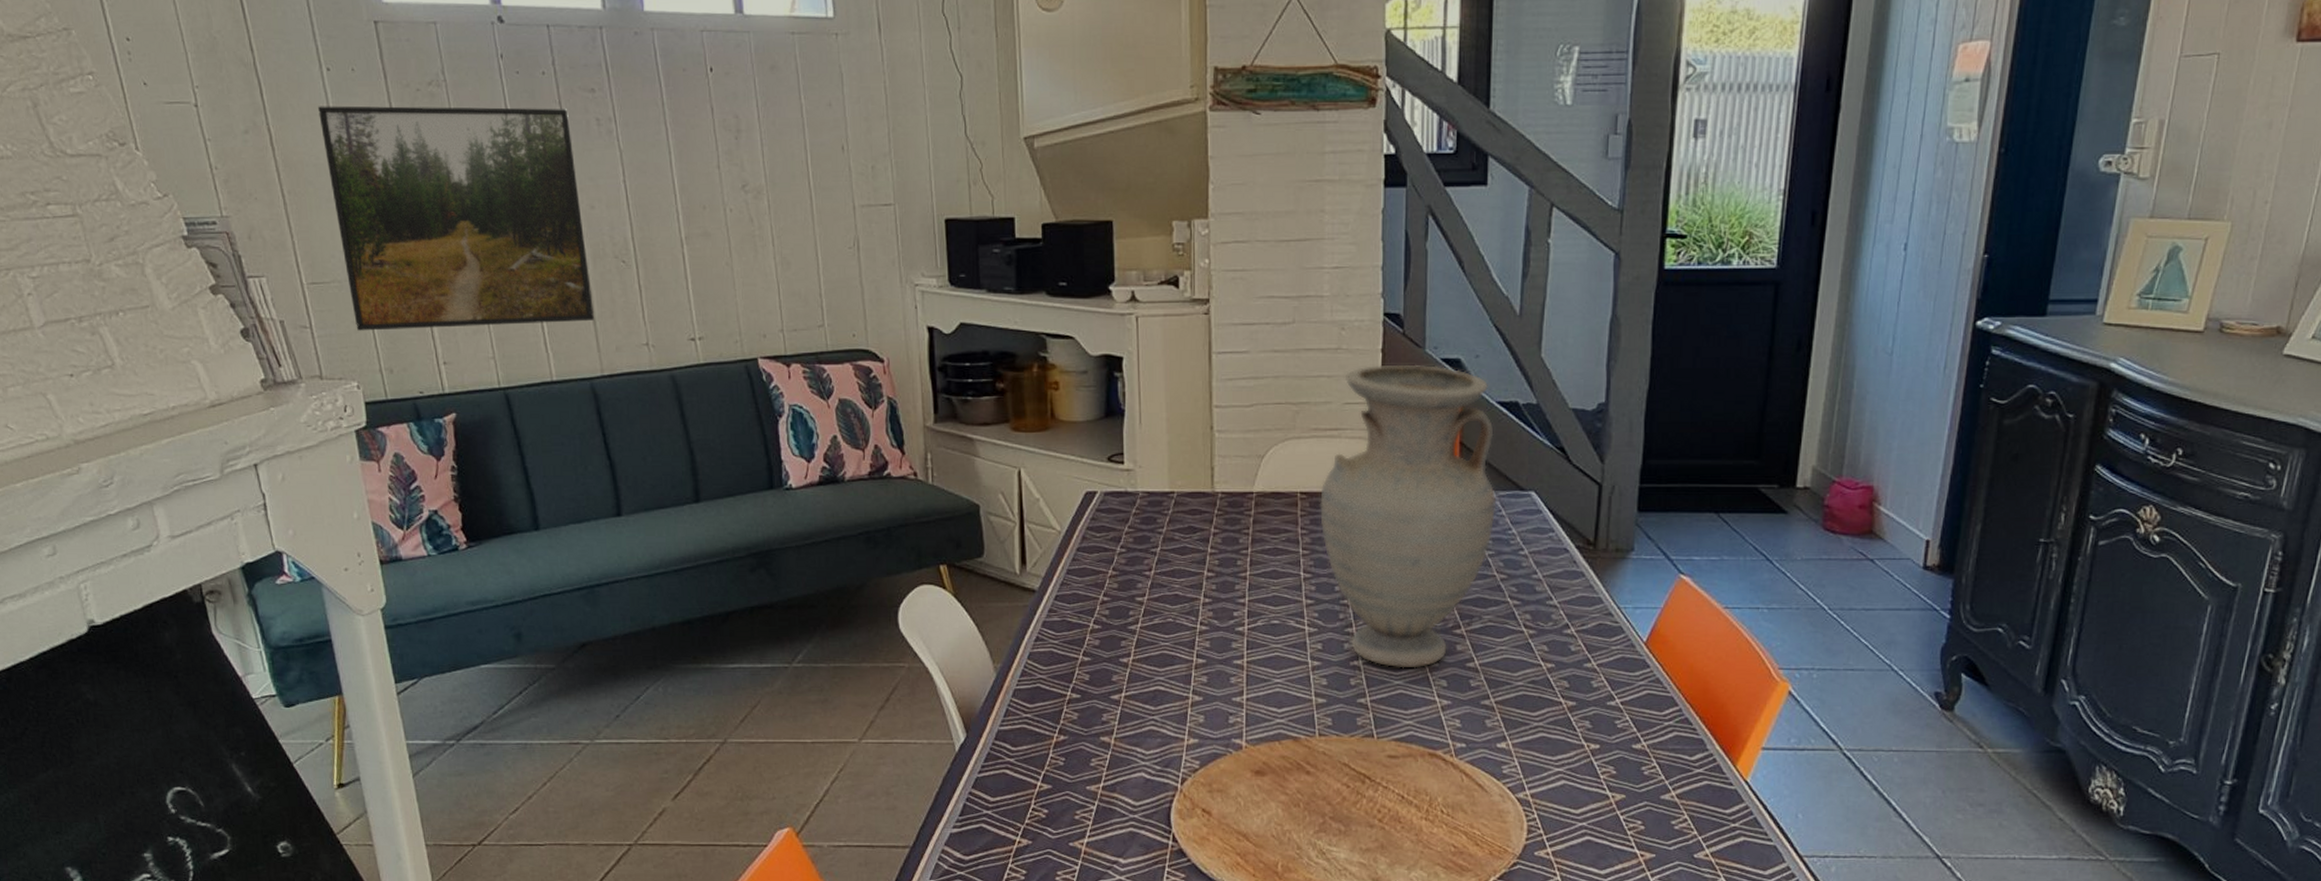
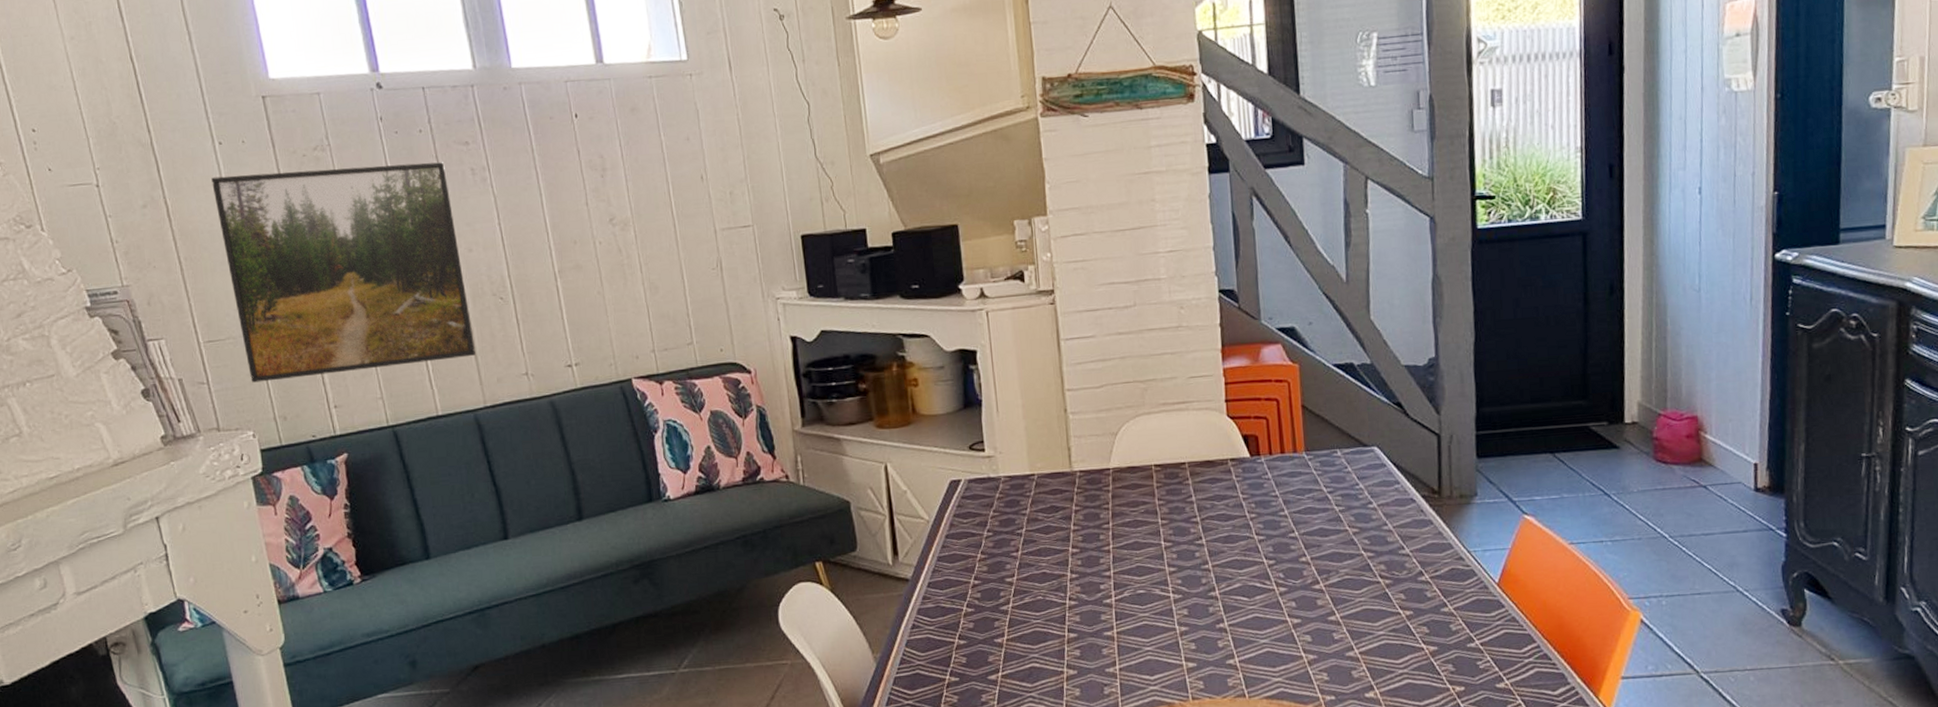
vase: present [1320,364,1497,668] -> none [1174,335,1342,627]

